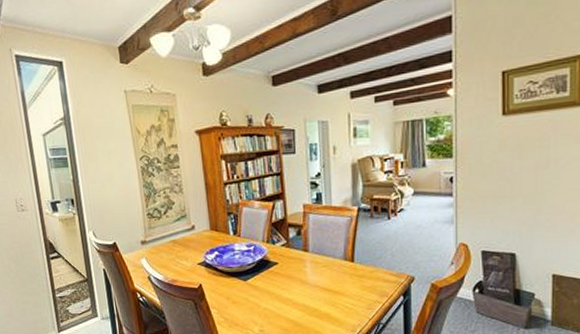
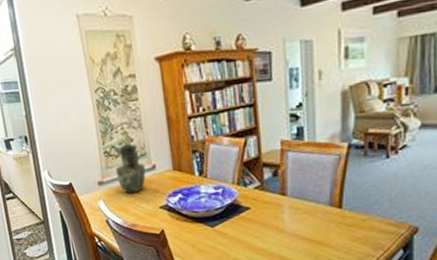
pitcher: none [158,207,186,252] -> present [116,145,146,194]

